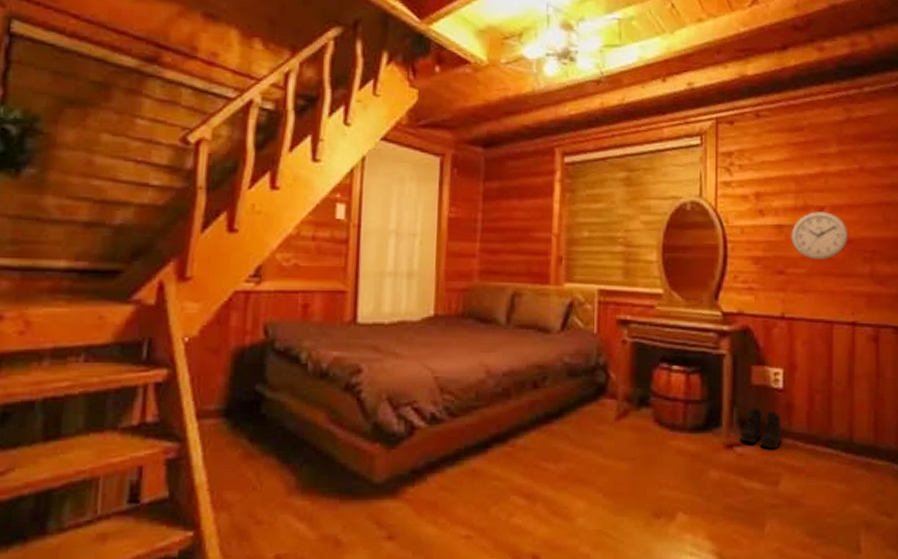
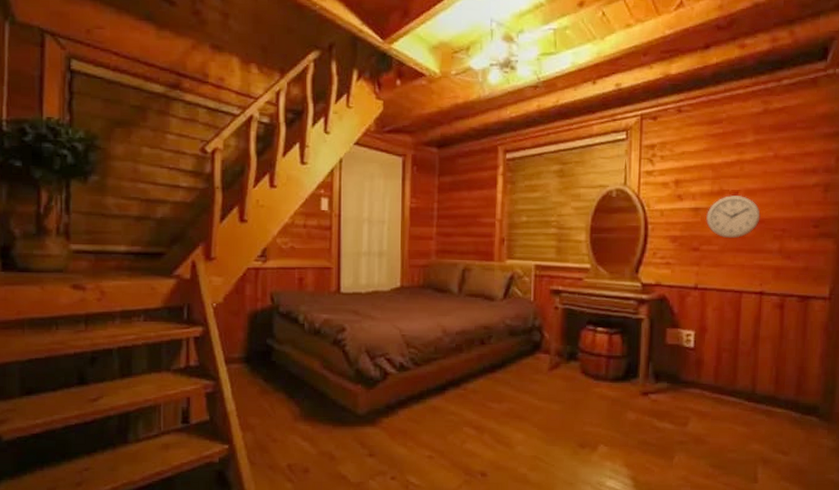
boots: present [740,408,781,450] -> none [654,363,691,397]

